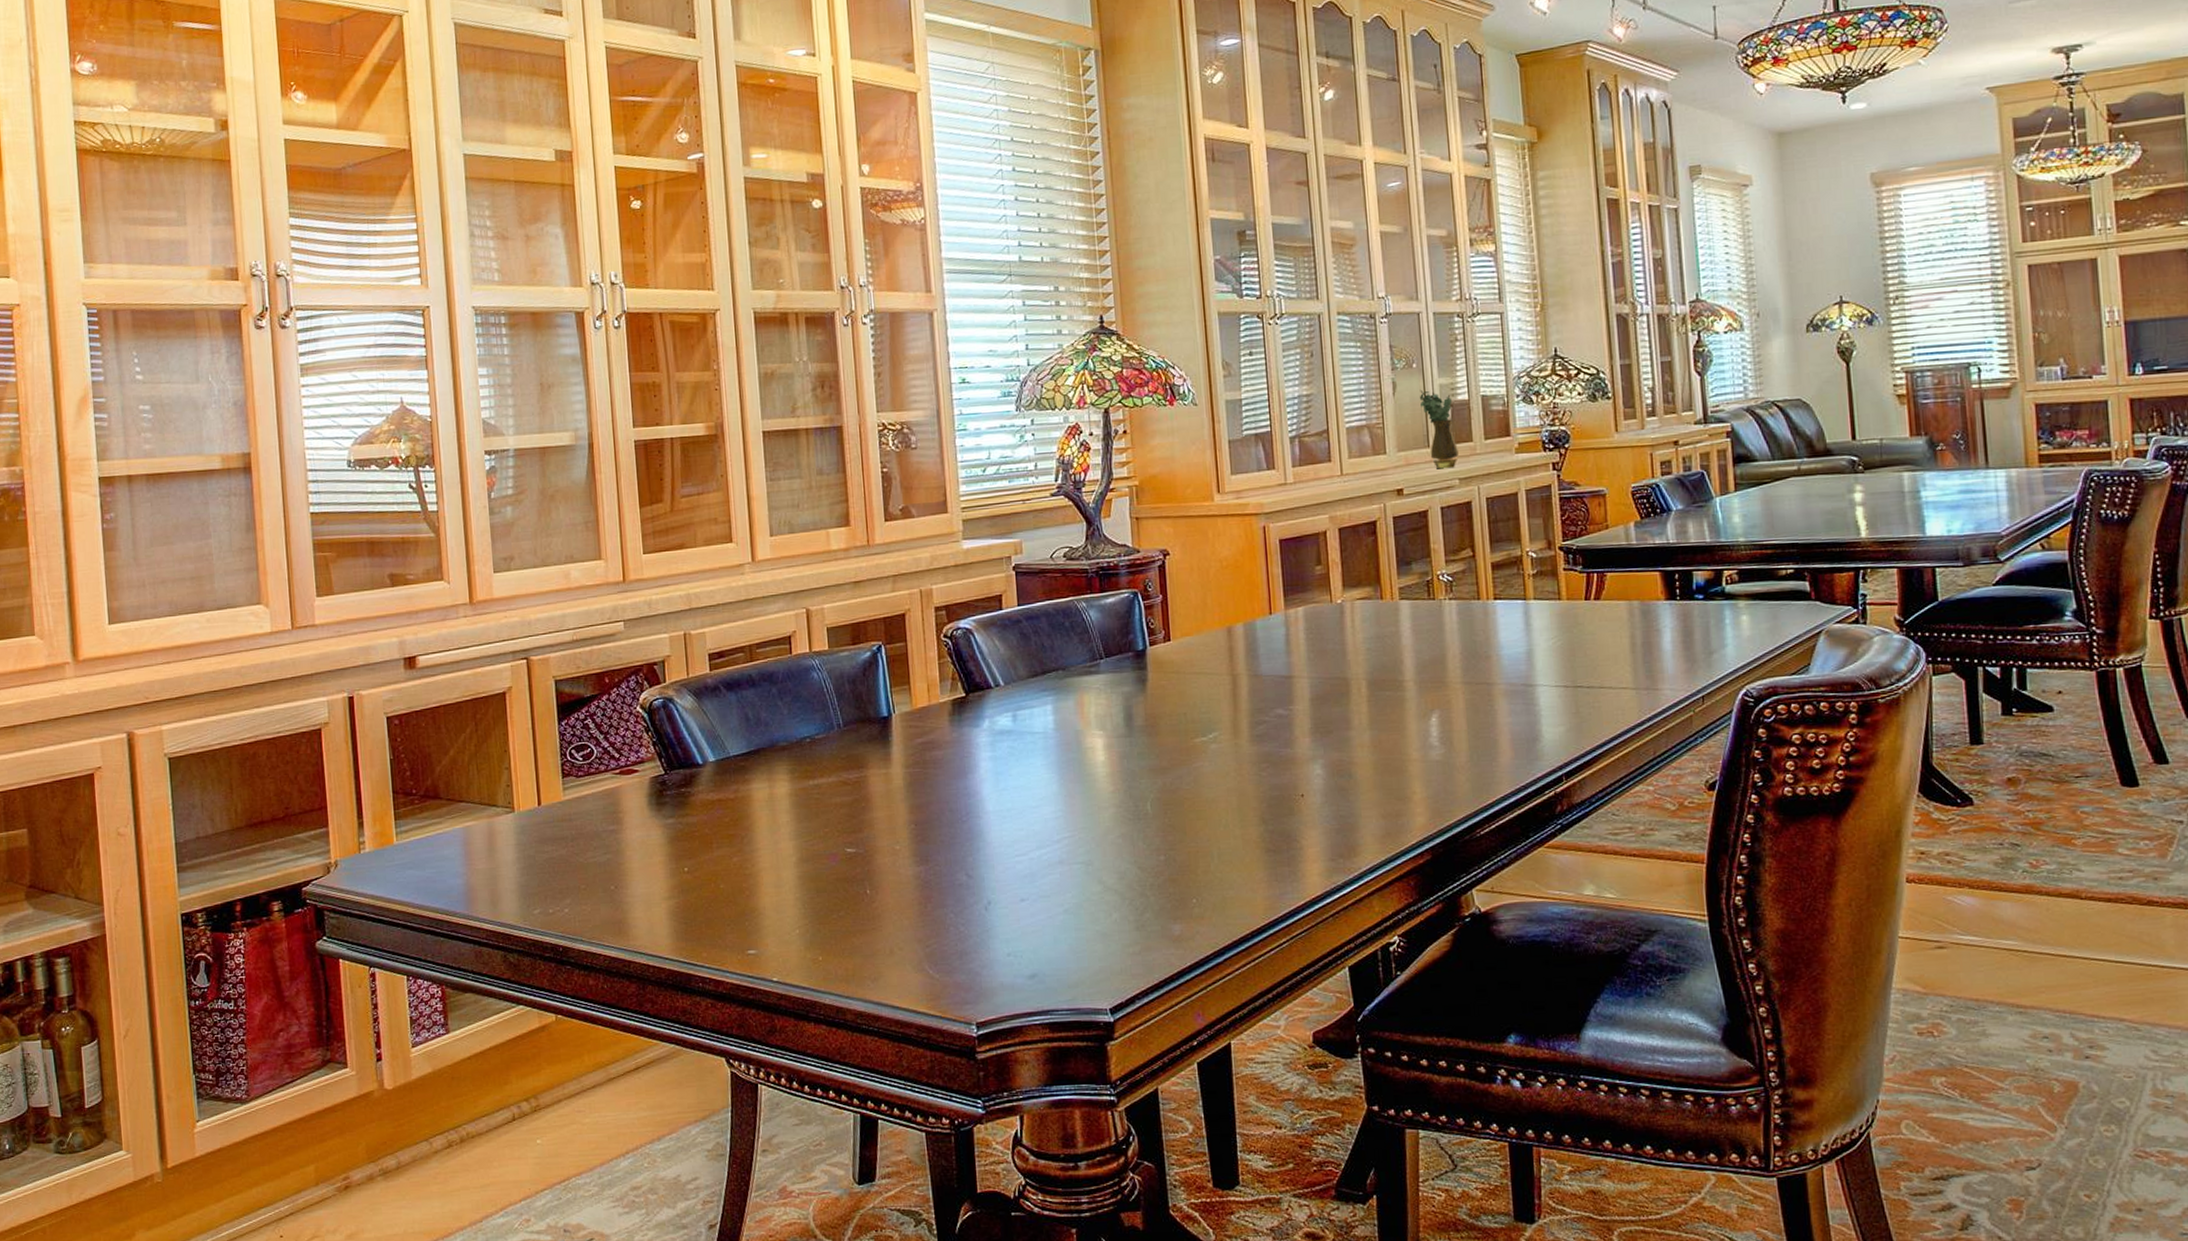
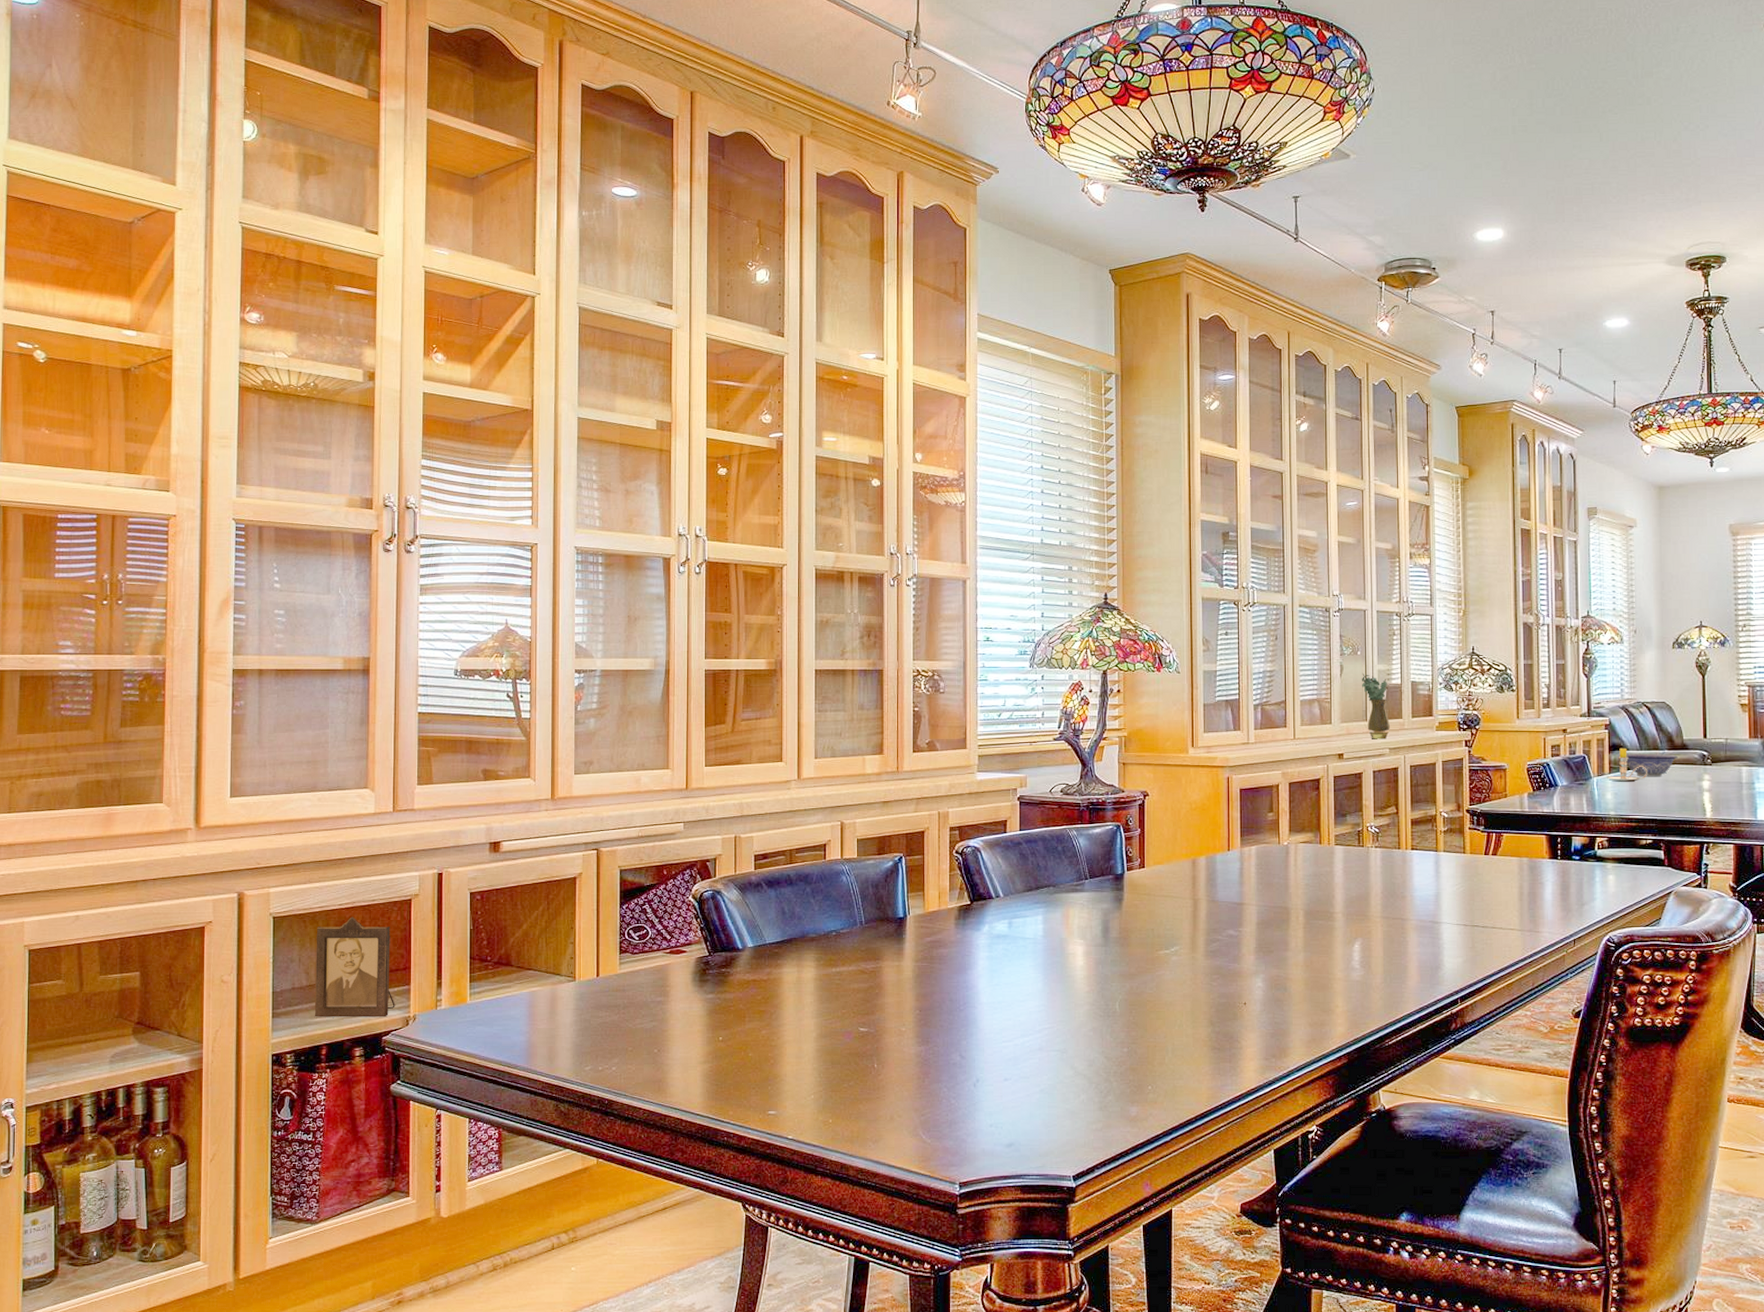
photo frame: none [218,752,314,870] -> present [314,917,395,1018]
candlestick: none [1732,458,1784,502] -> present [1607,748,1648,783]
decorative bowl: none [1755,463,1821,494] -> present [1626,754,1678,777]

